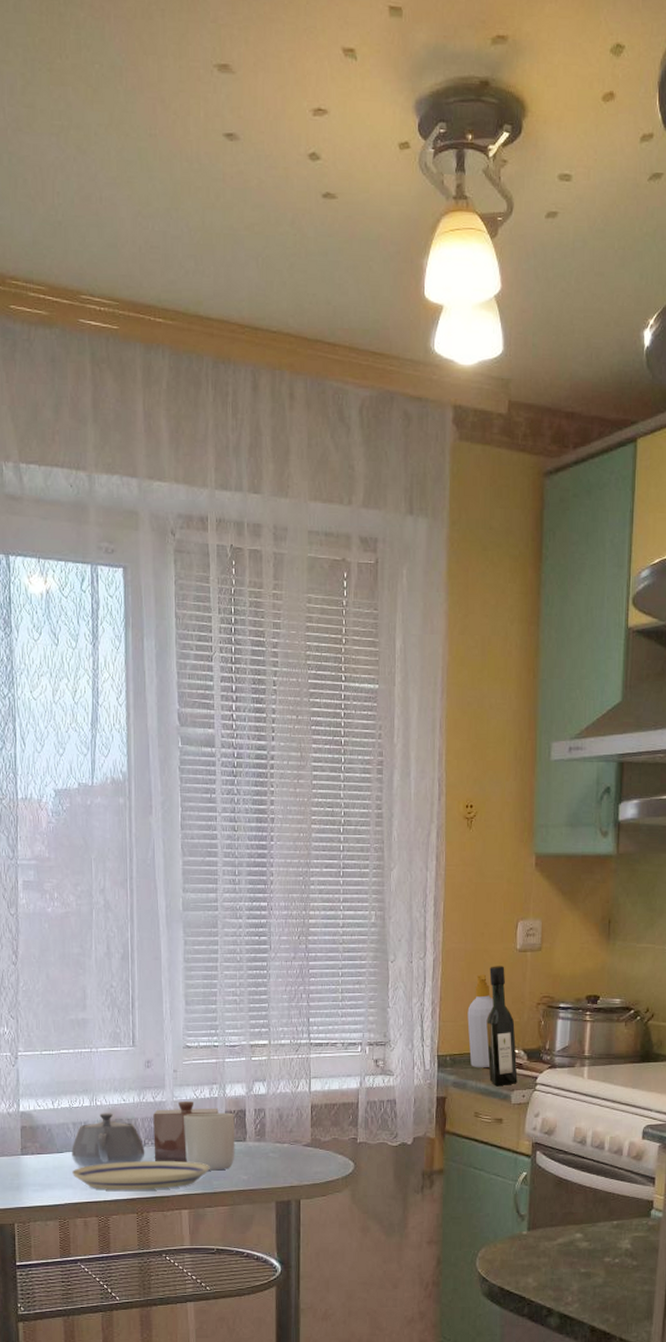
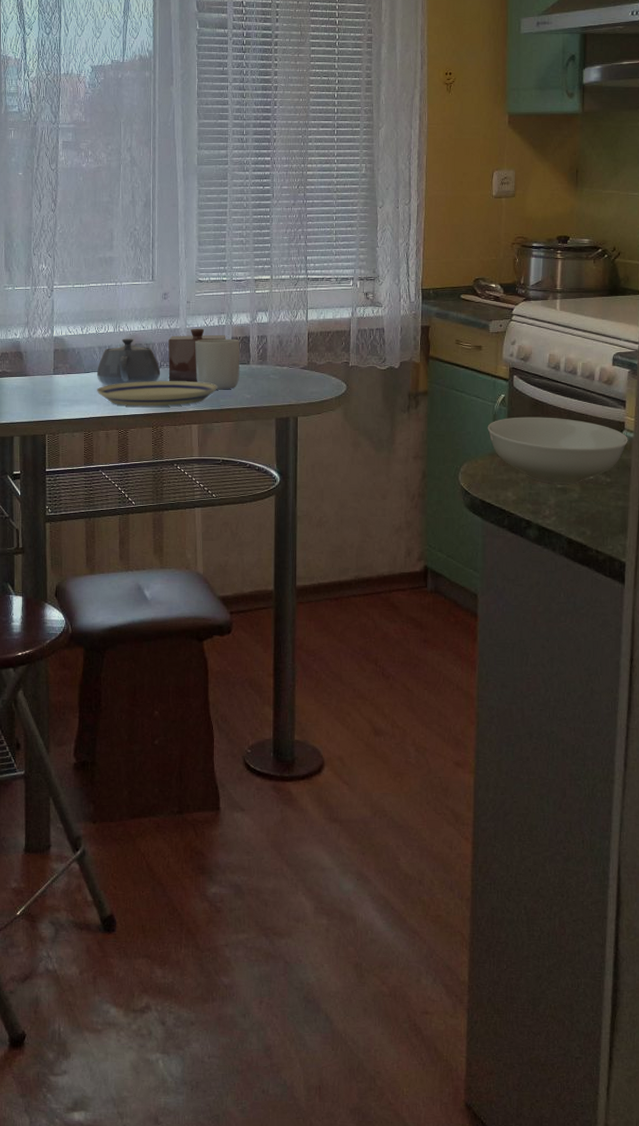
soap bottle: present [467,974,494,1068] -> none [448,218,472,301]
bottle: present [486,966,518,1087] -> none [466,210,495,317]
bowl: none [507,1196,657,1268] -> present [487,417,628,484]

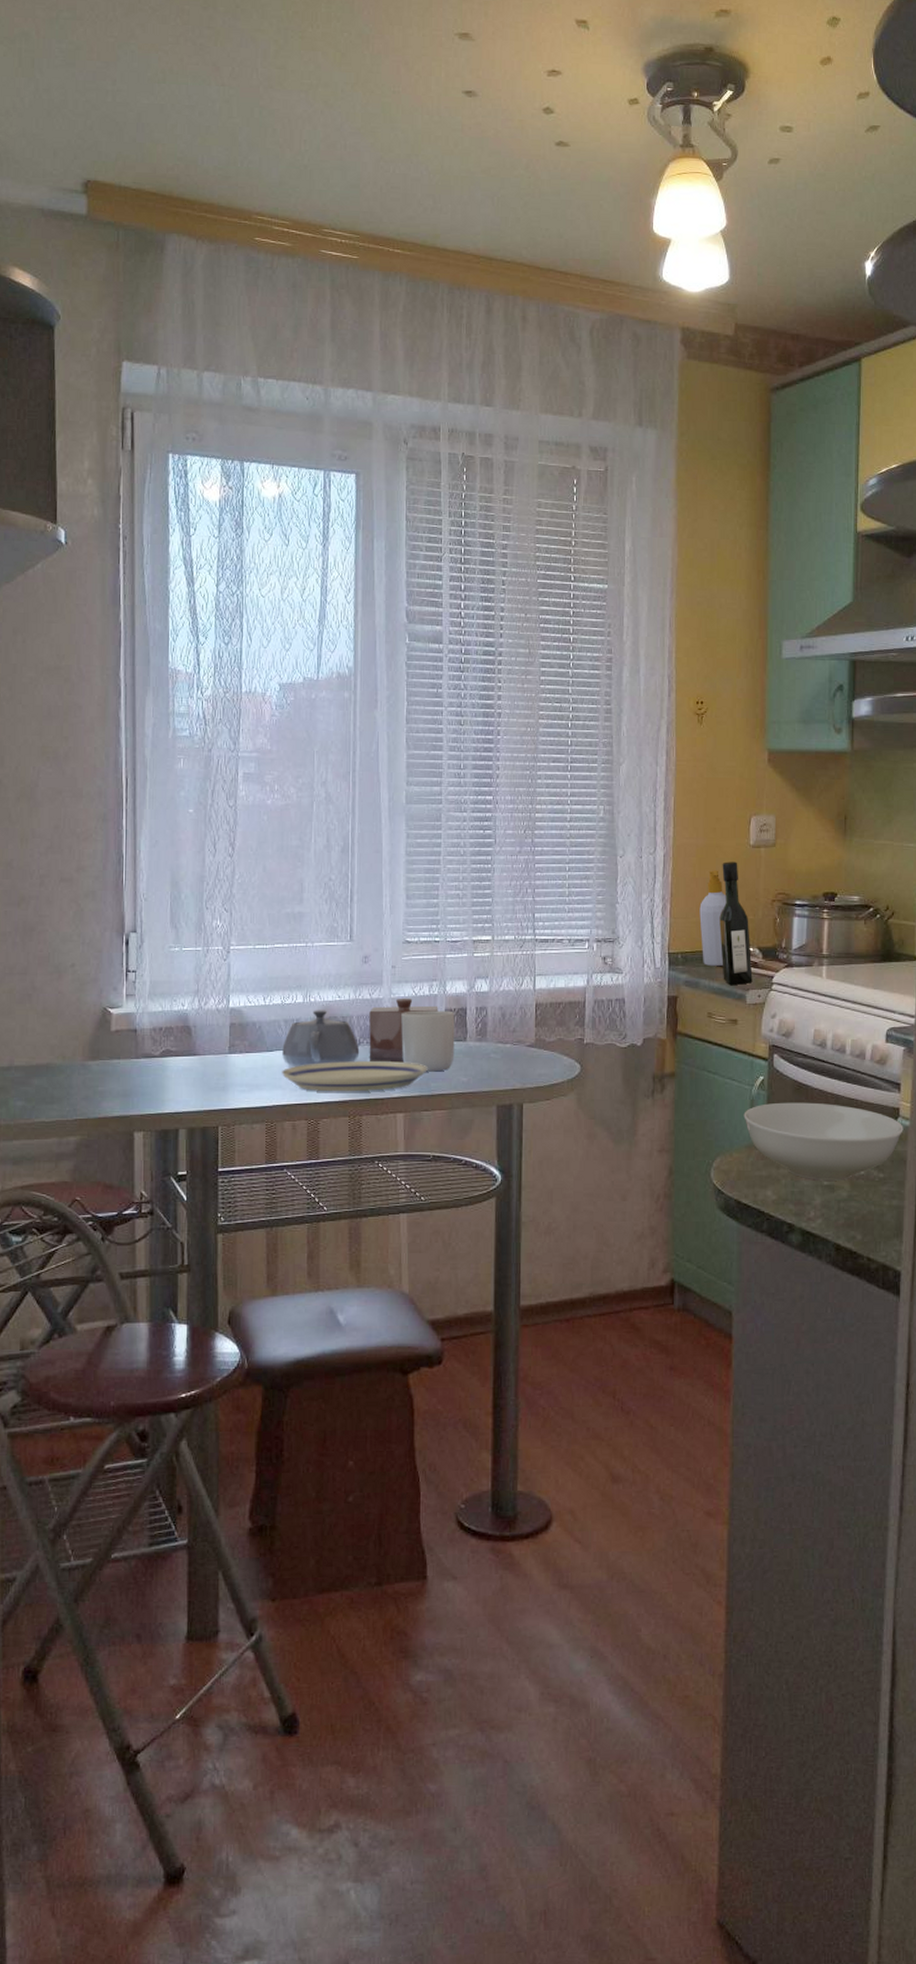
soap bottle: none [448,218,472,301] -> present [699,870,727,967]
bottle: none [466,210,495,317] -> present [719,861,753,986]

